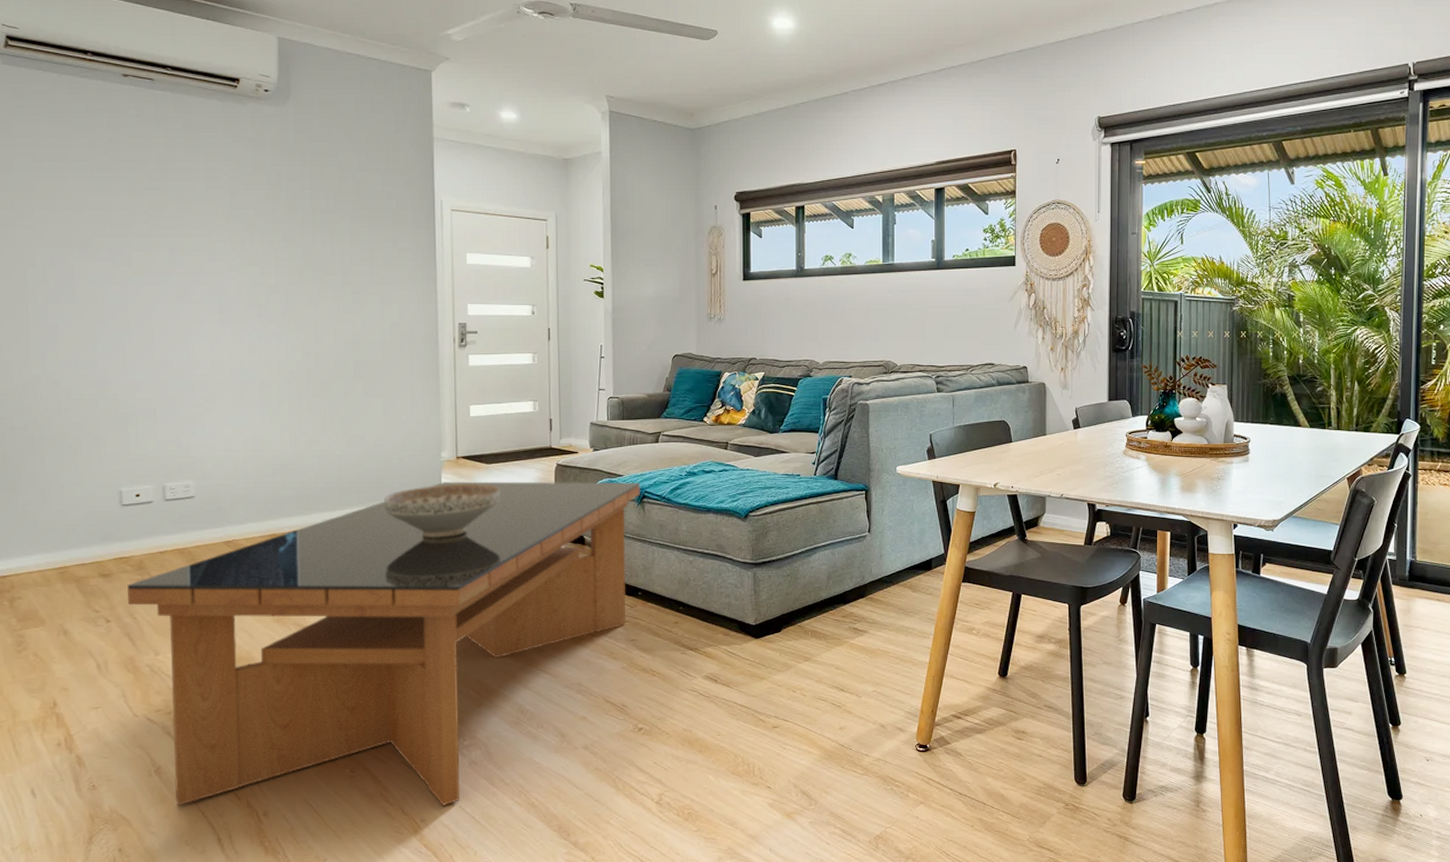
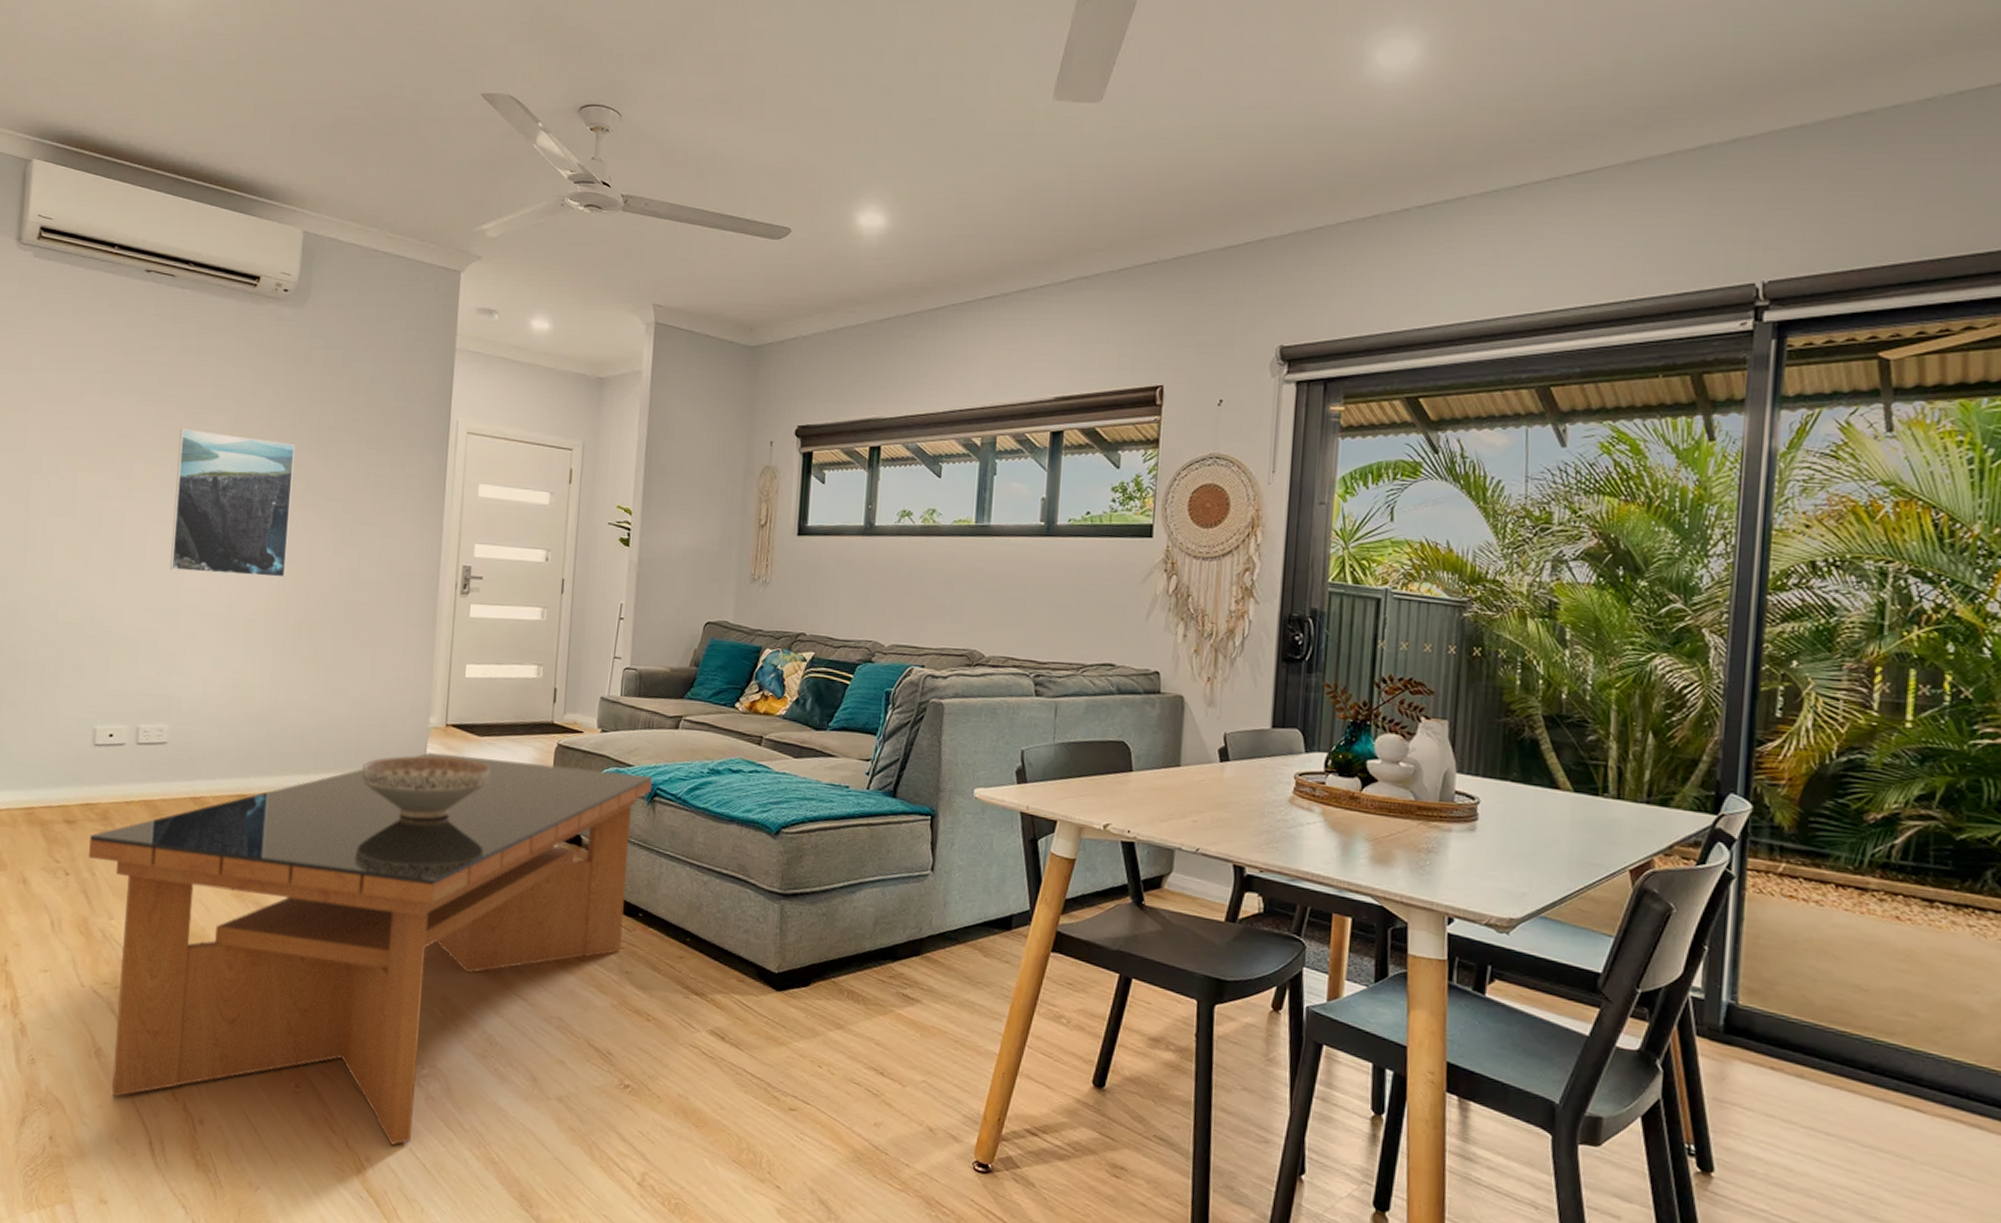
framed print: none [175,218,294,345] -> present [169,428,295,578]

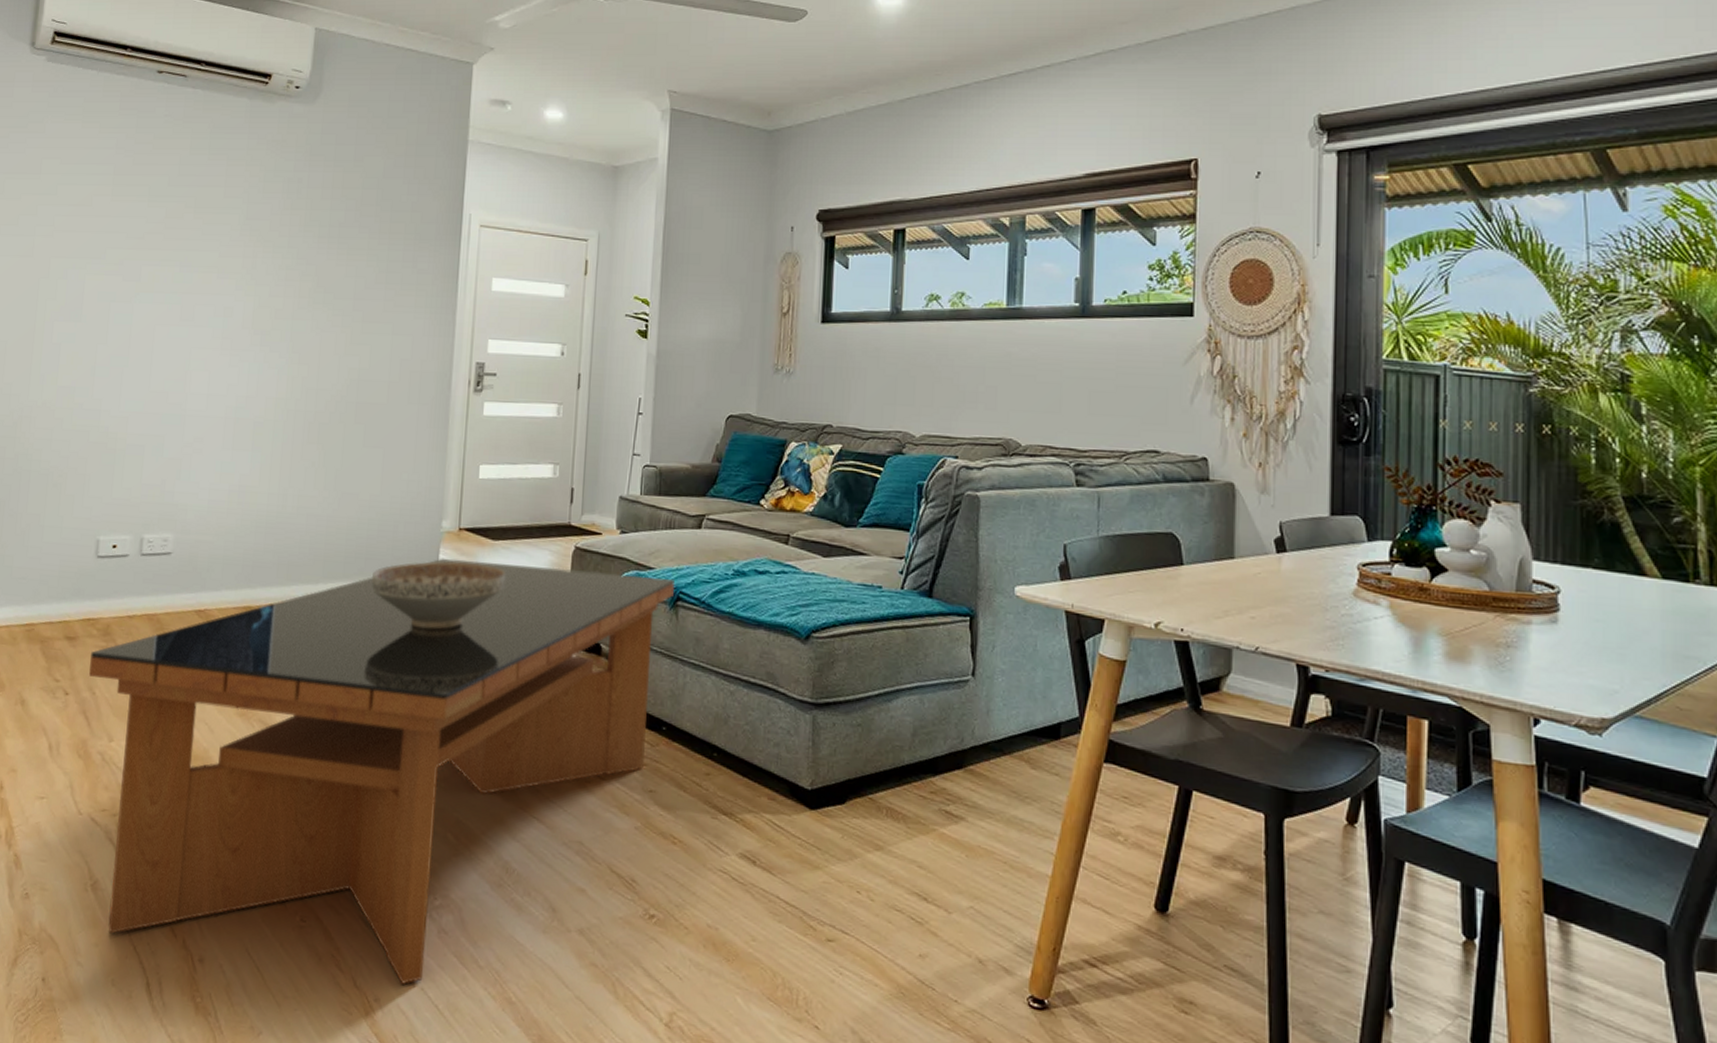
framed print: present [169,428,295,578] -> none [176,228,305,379]

